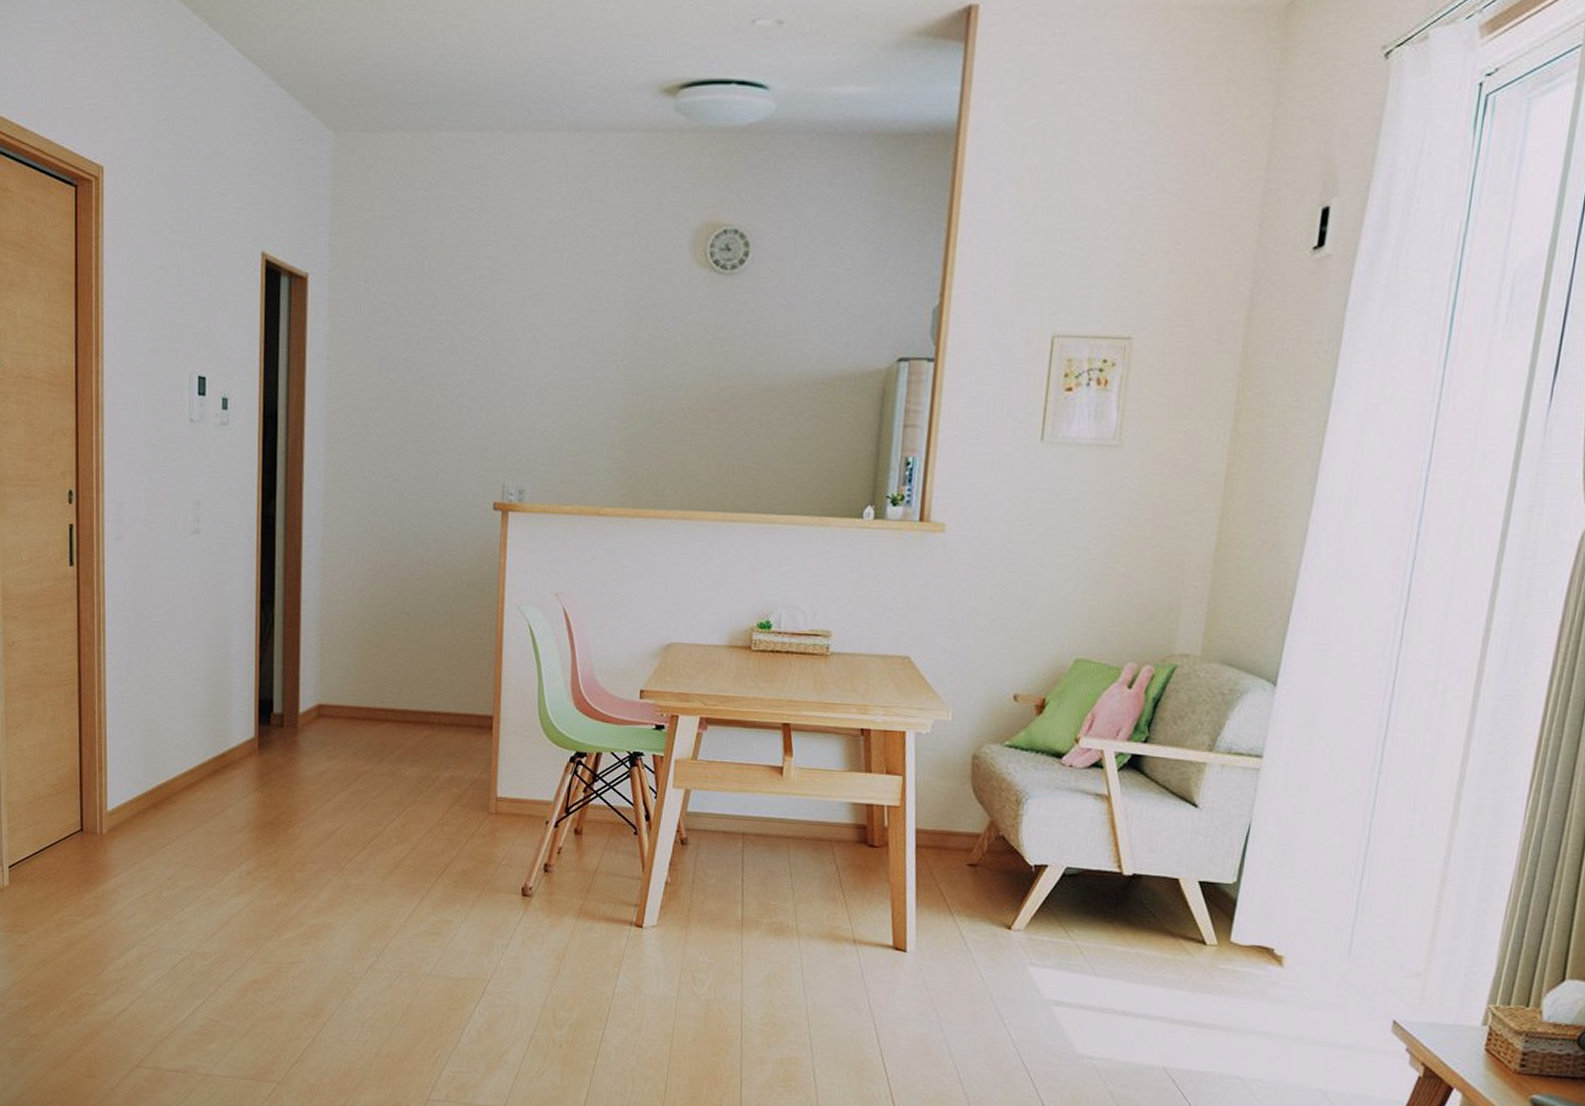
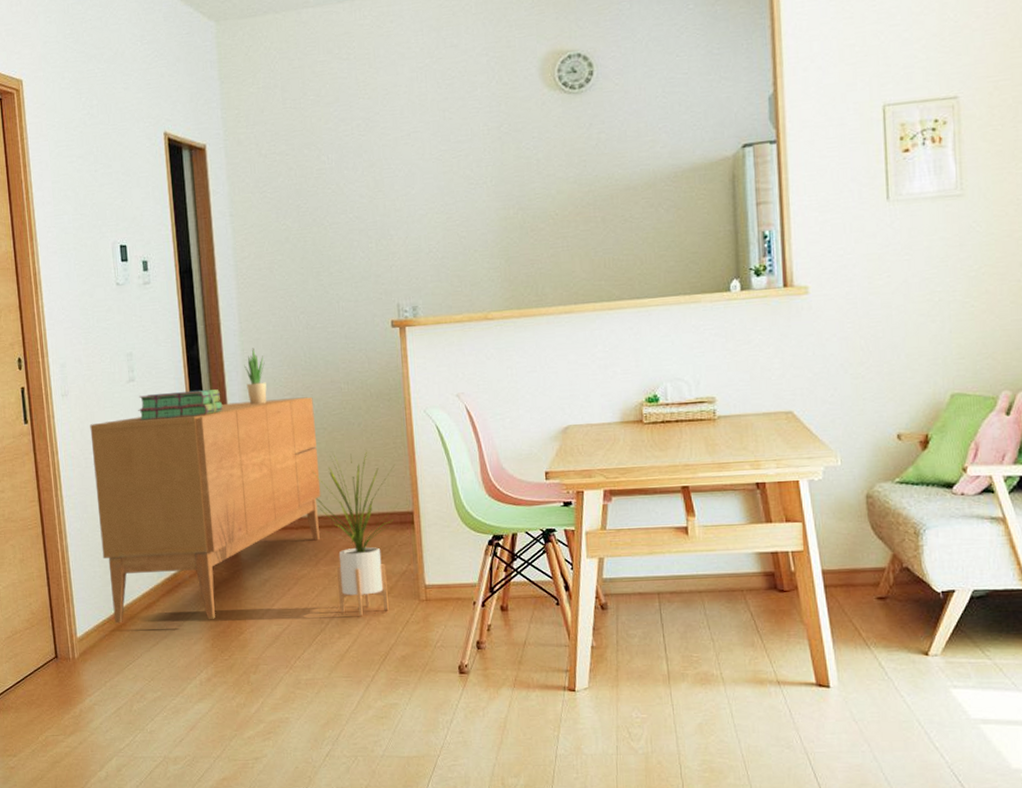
sideboard: none [144,571,398,808] -> present [90,397,321,624]
stack of books: none [200,550,297,582] -> present [138,389,223,421]
potted plant: none [325,513,348,577] -> present [244,348,267,405]
house plant: none [388,642,480,824] -> present [312,450,395,617]

